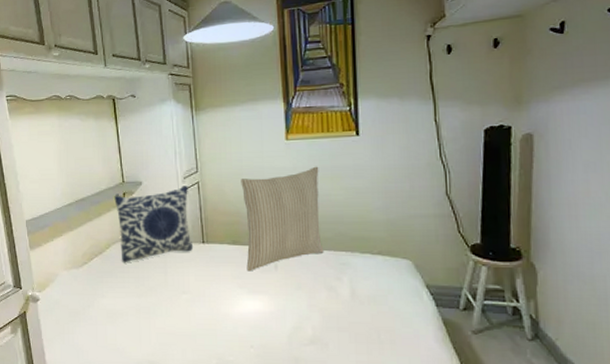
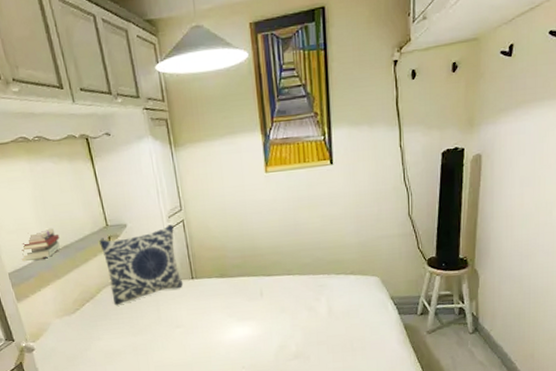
books: none [40,180,78,211] -> present [22,228,60,262]
pillow: present [241,166,324,272] -> none [224,196,304,301]

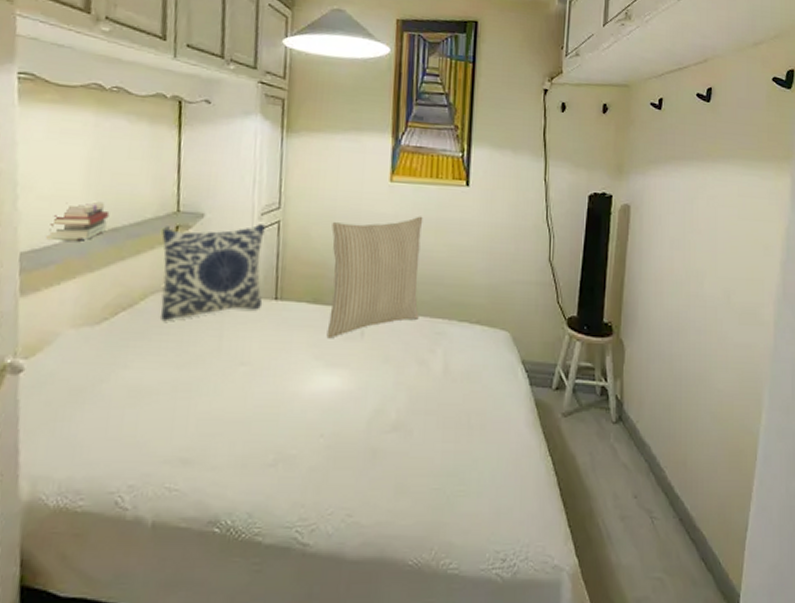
pillow: none [224,196,304,301] -> present [326,216,423,339]

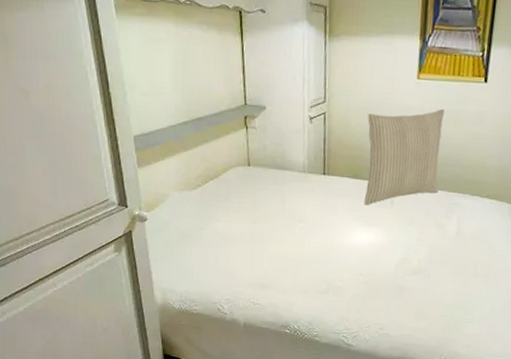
books: present [46,201,110,241] -> none [151,96,194,128]
cushion: present [161,224,265,322] -> none [234,115,314,189]

